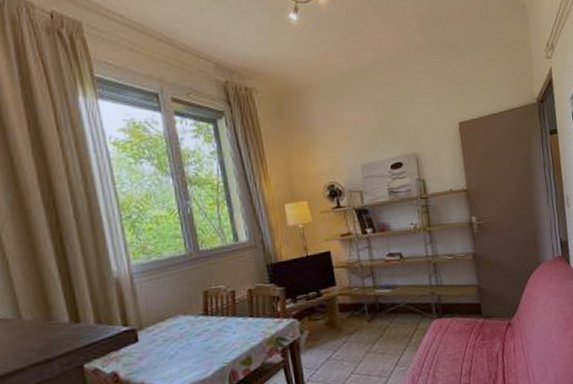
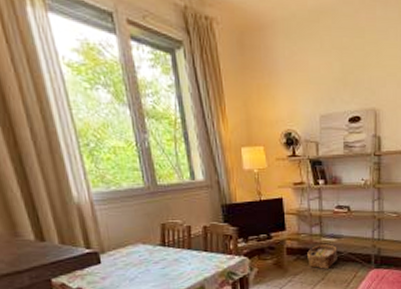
woven basket: none [361,292,395,325] -> present [307,241,337,269]

